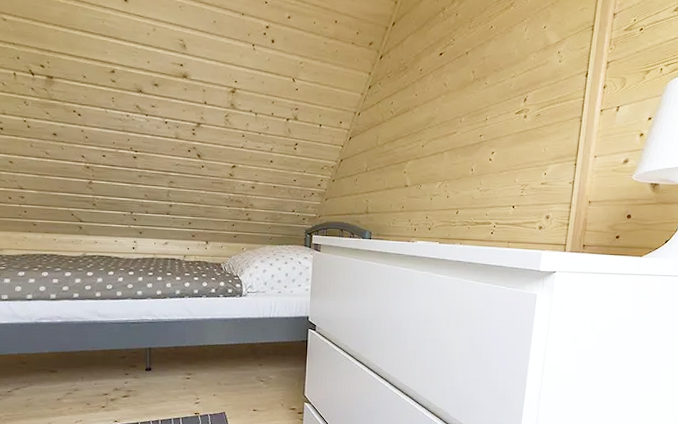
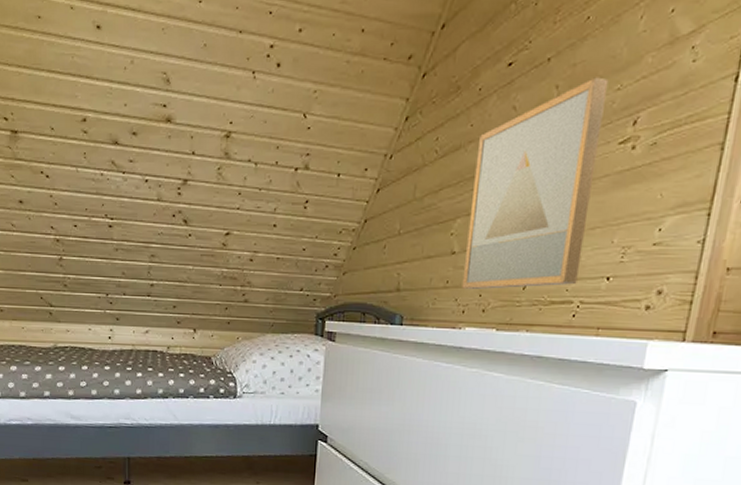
wall art: none [413,67,507,214] -> present [462,77,609,290]

